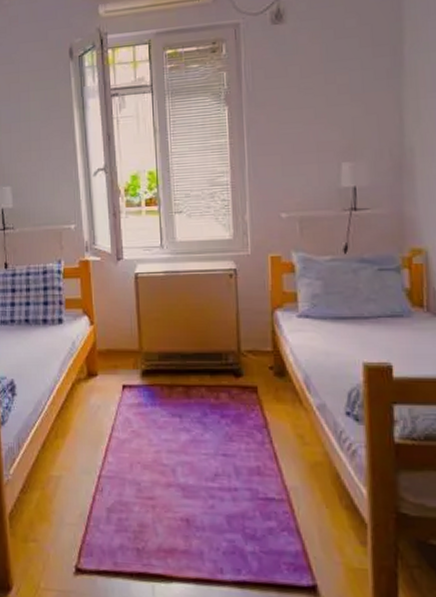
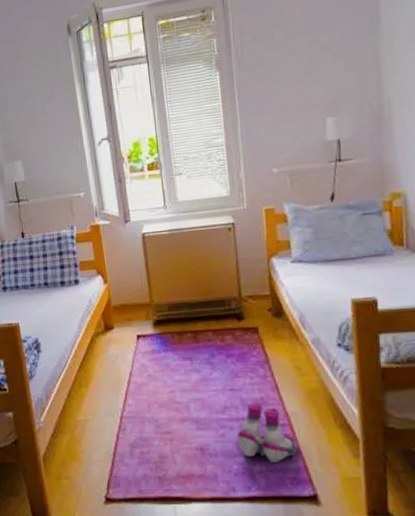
boots: none [228,472,296,544] -> present [237,402,297,463]

